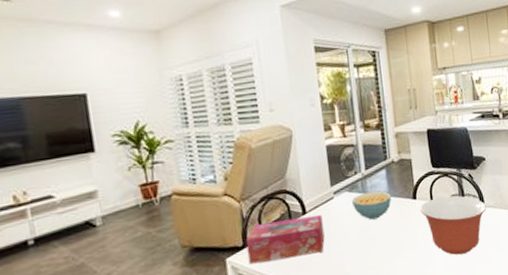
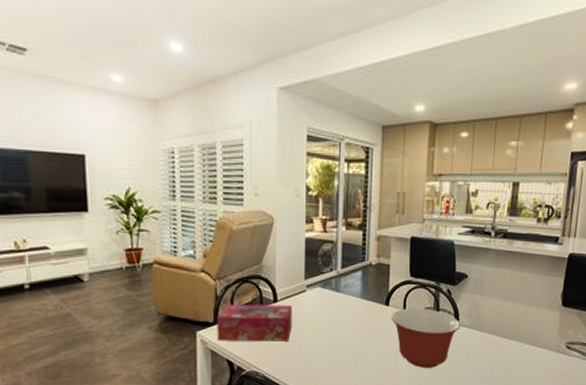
cereal bowl: present [352,191,392,220] -> none [324,291,364,319]

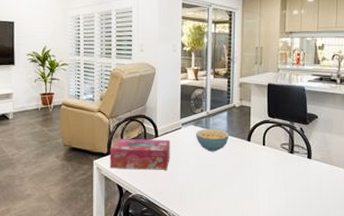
cereal bowl: none [324,291,364,319] -> present [196,128,230,152]
mixing bowl: present [391,308,461,368] -> none [253,143,313,196]

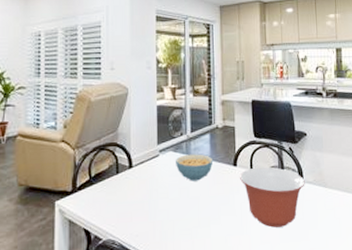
tissue box: present [109,139,170,170] -> none [75,170,147,210]
mixing bowl: none [253,143,313,196] -> present [240,167,305,228]

